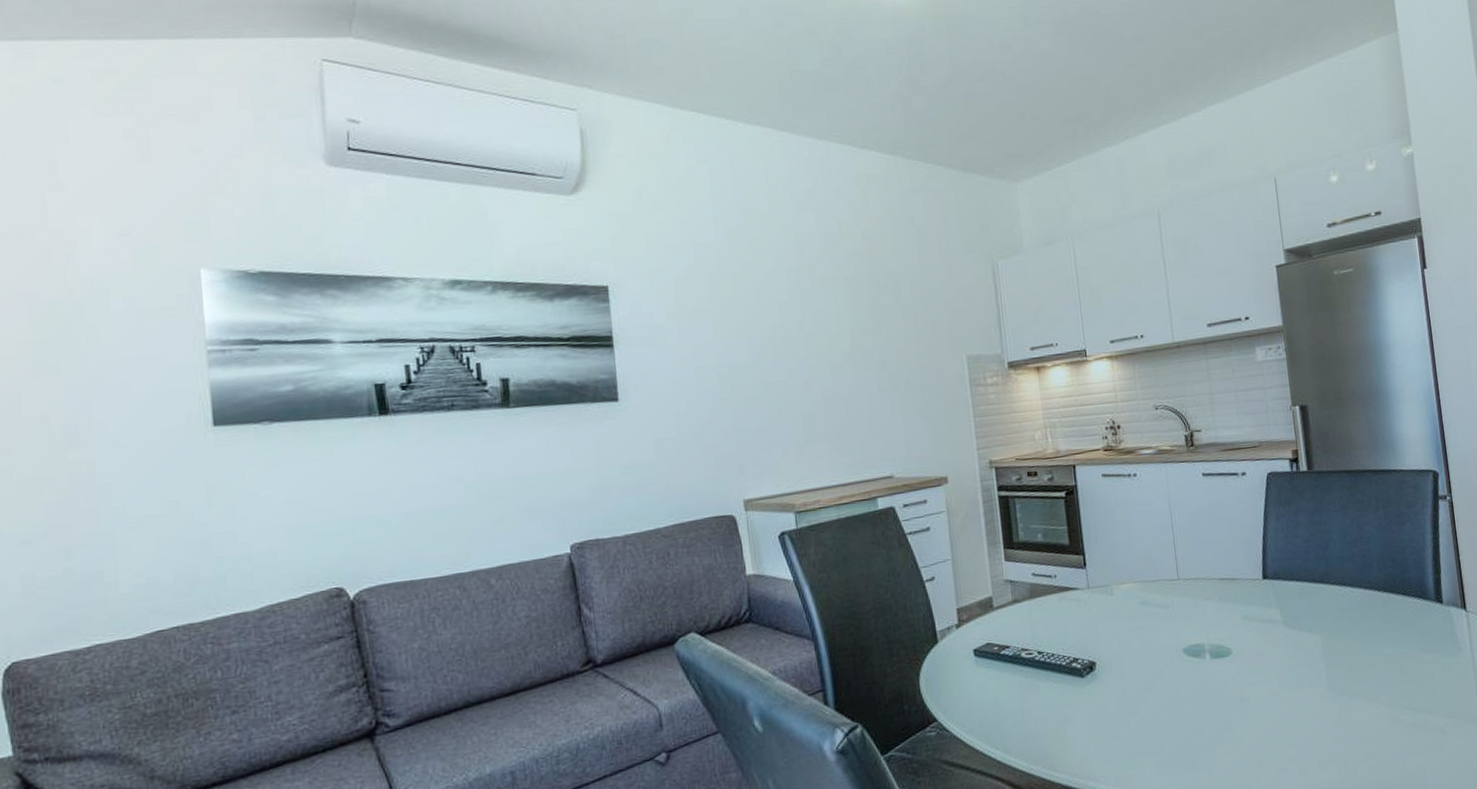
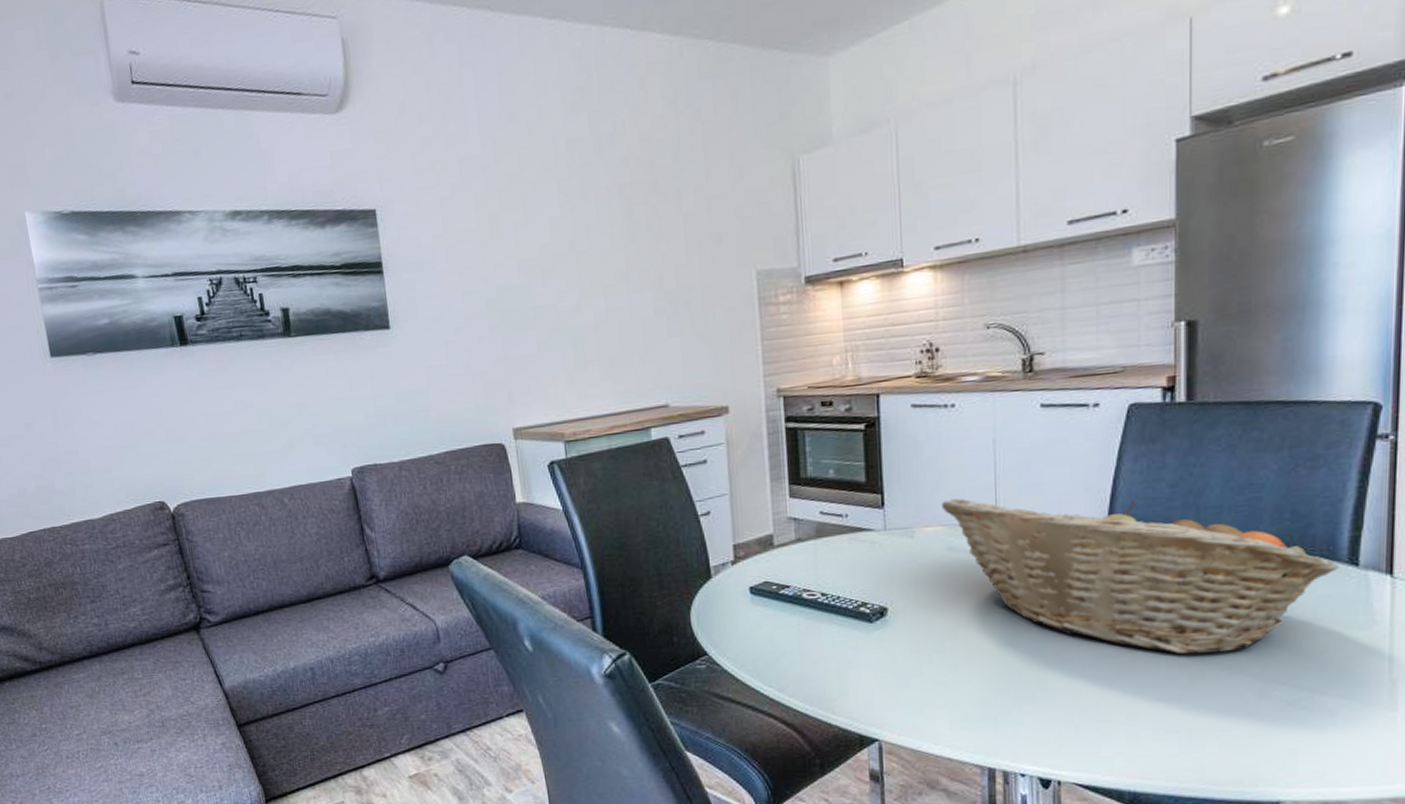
fruit basket: none [1133,553,1430,689] -> present [942,498,1339,655]

